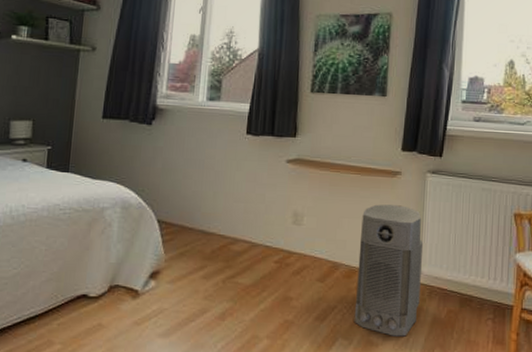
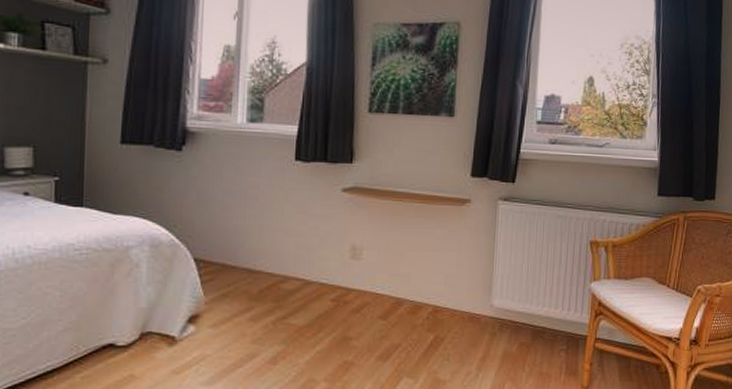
air purifier: present [354,204,423,337] -> none [419,235,493,373]

